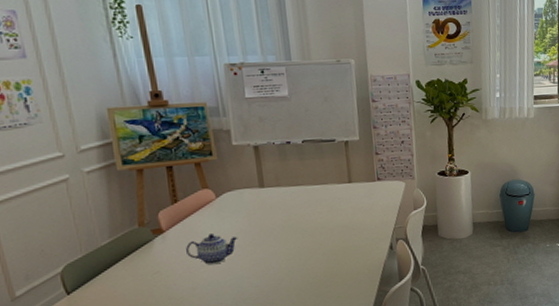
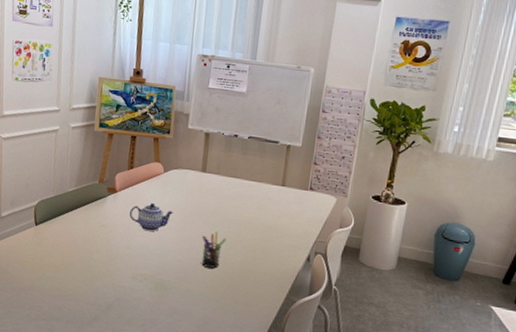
pen holder: none [276,245,304,285] -> present [201,231,227,269]

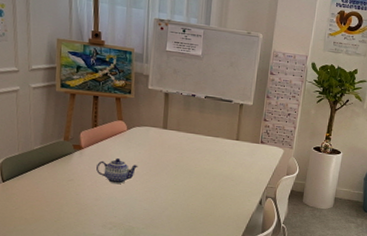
pen holder: present [201,231,227,269] -> none [165,182,188,214]

